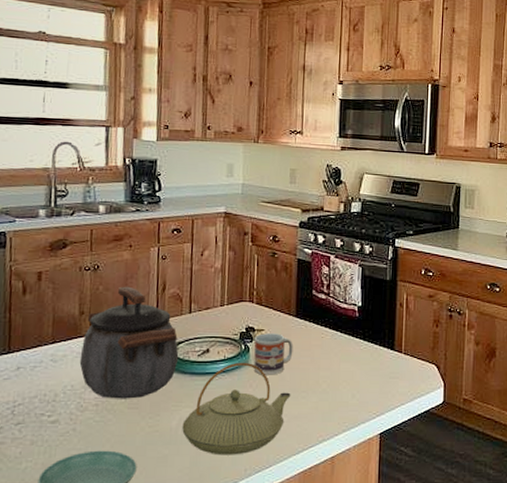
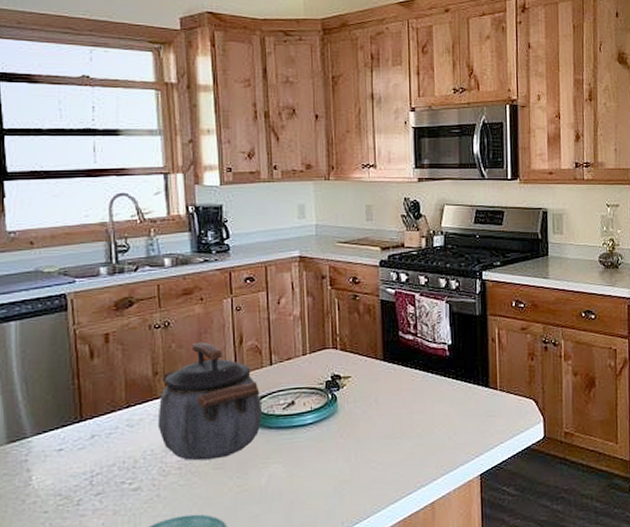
teapot: present [182,362,291,456] -> none [272,412,384,510]
cup: present [253,333,293,375] -> none [341,379,383,424]

